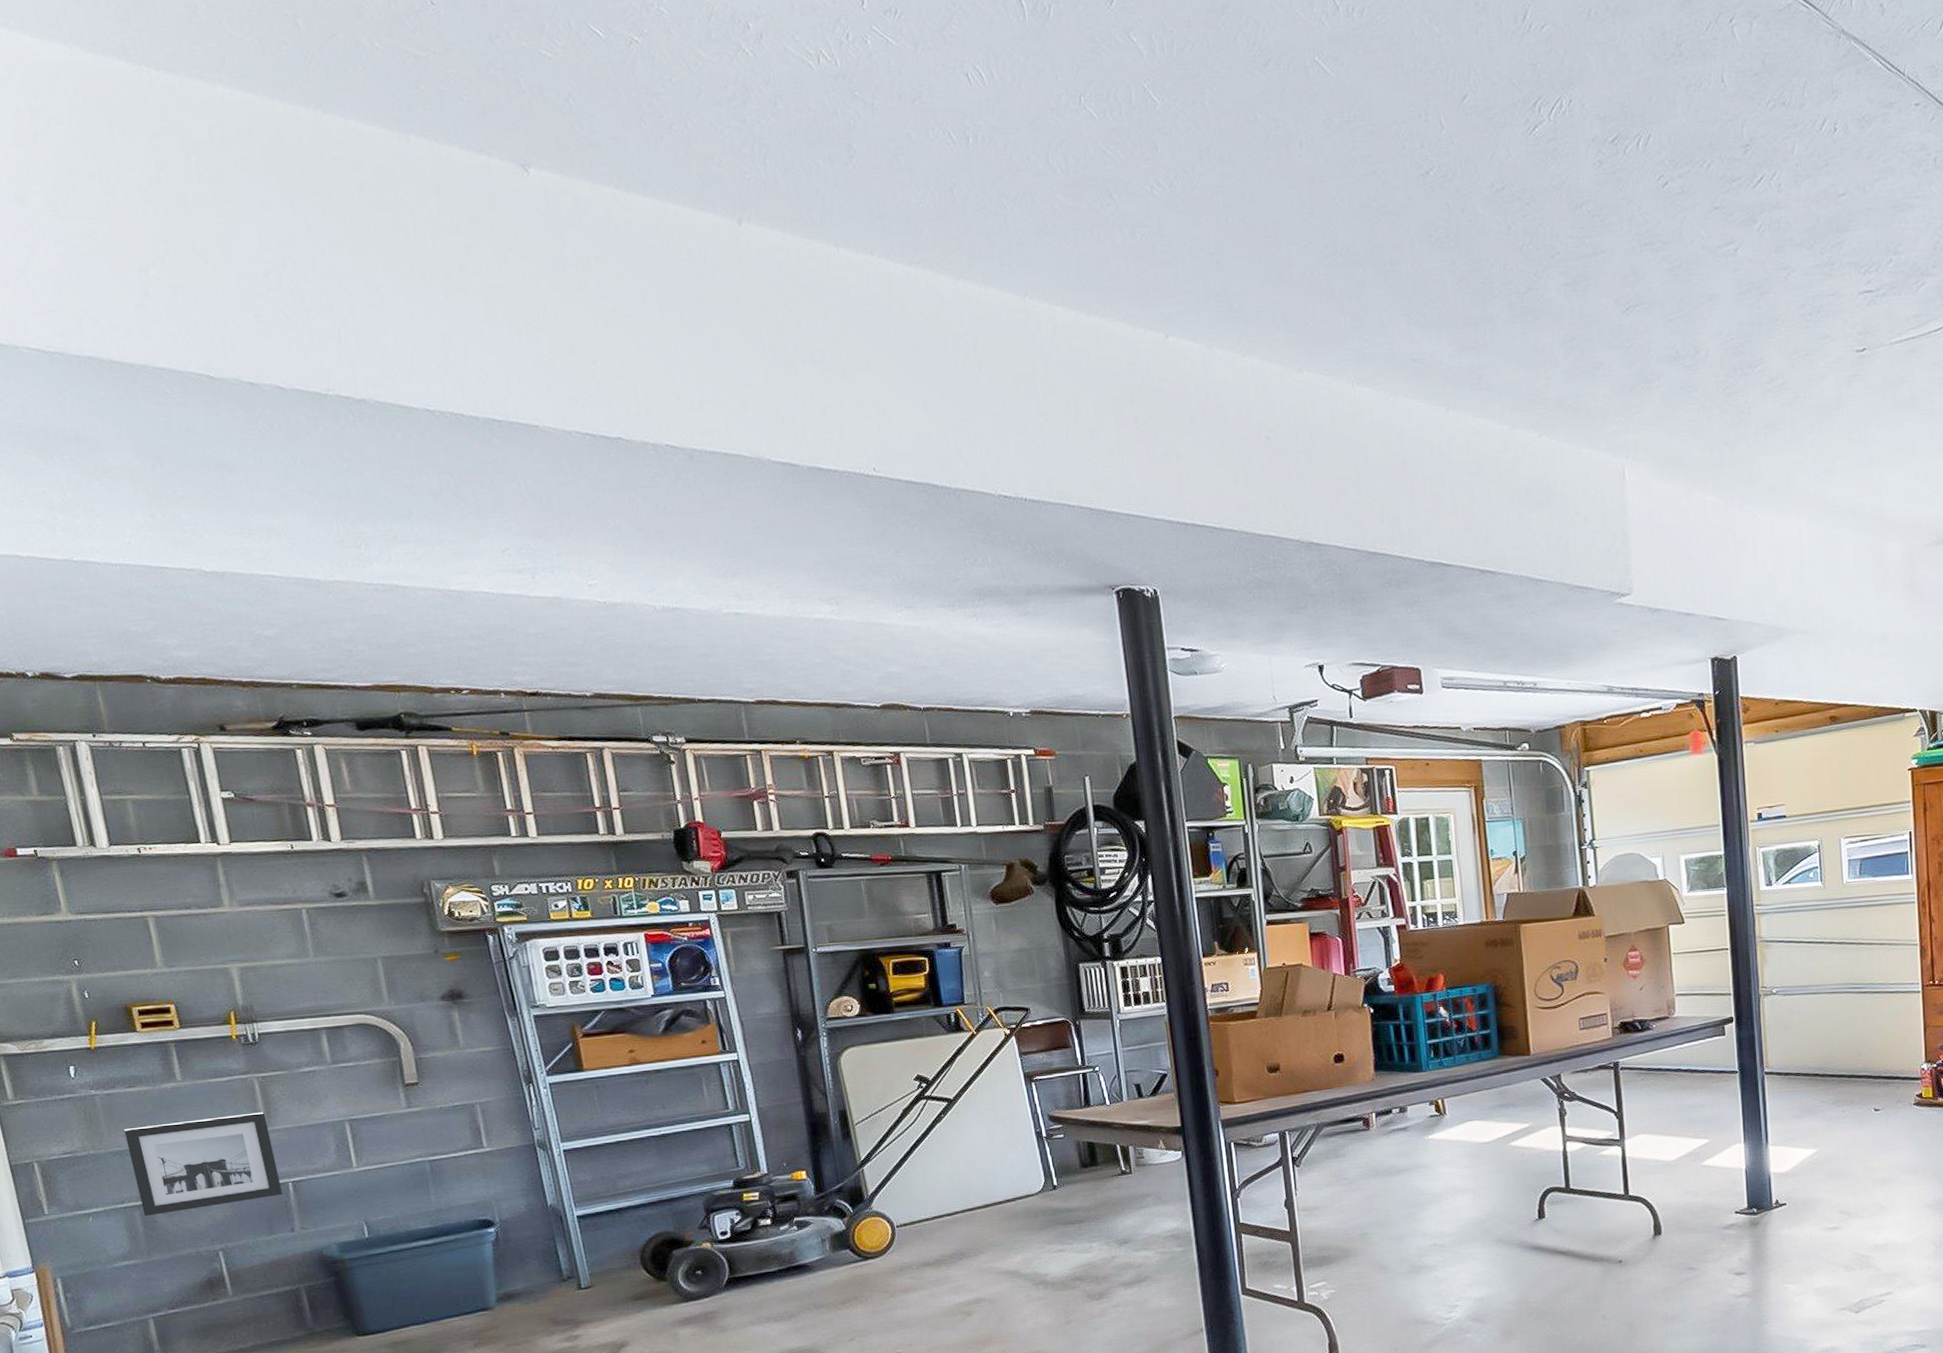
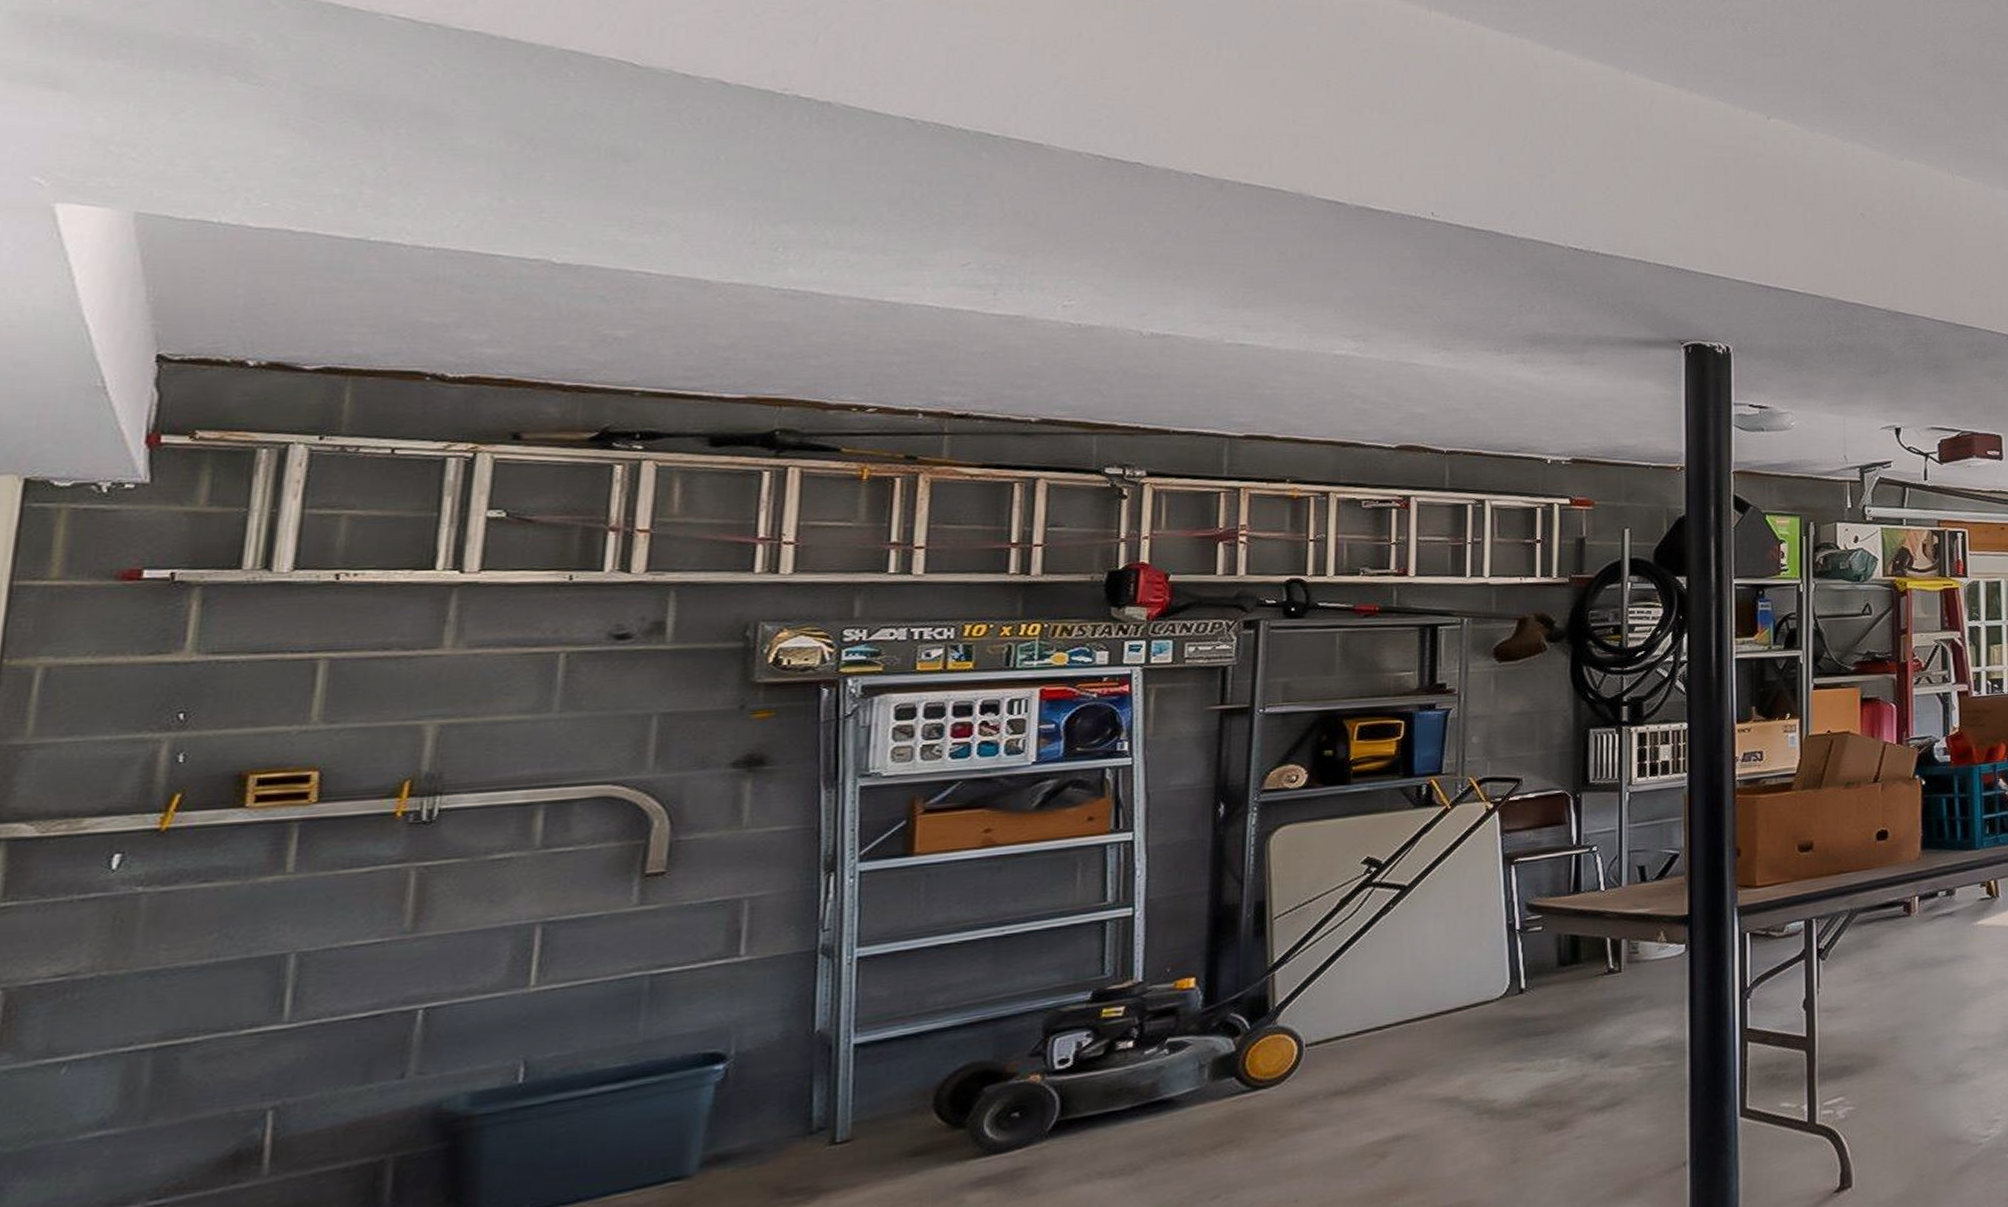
wall art: present [124,1112,283,1216] -> none [159,913,413,1063]

